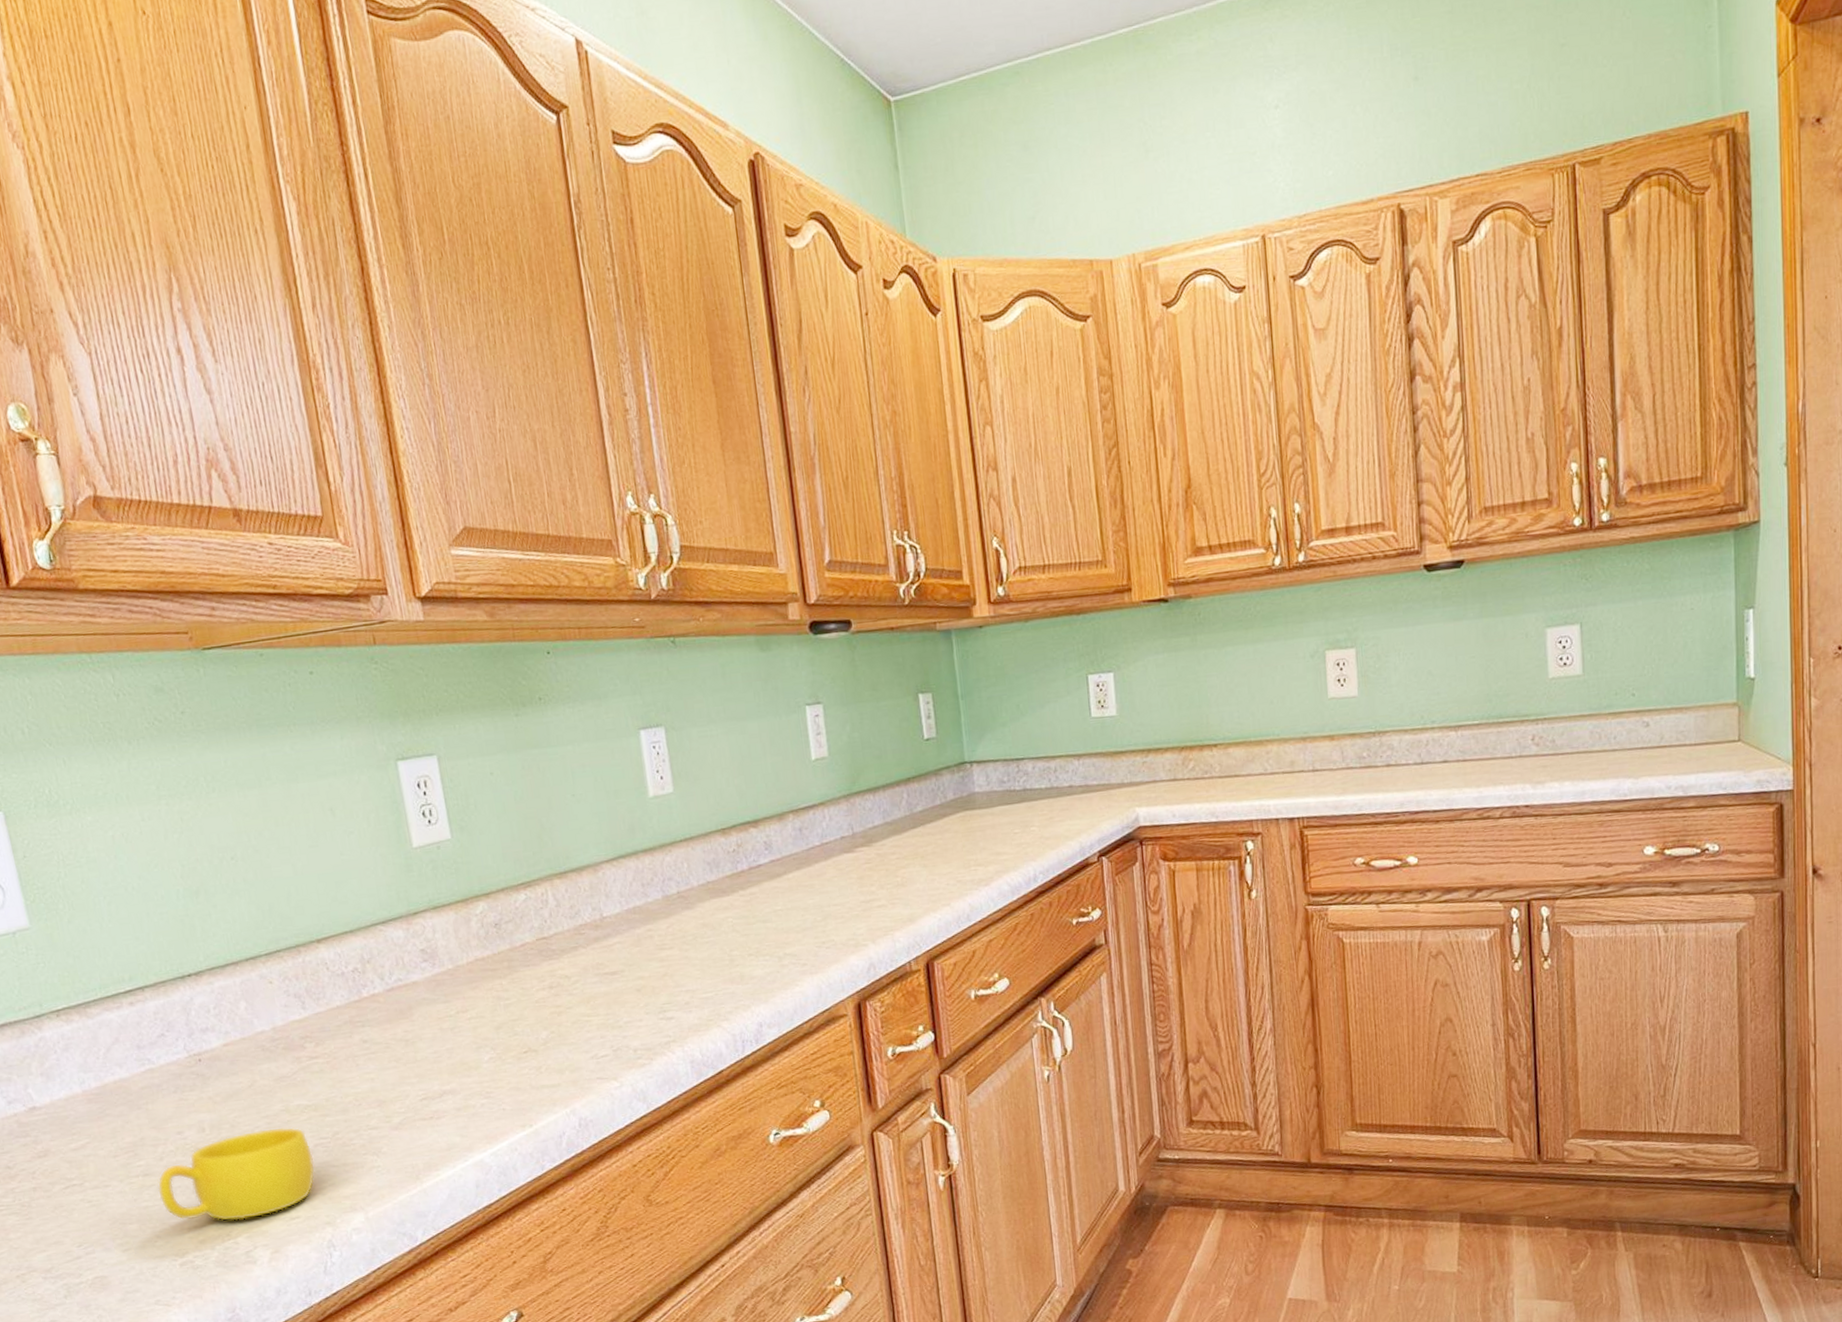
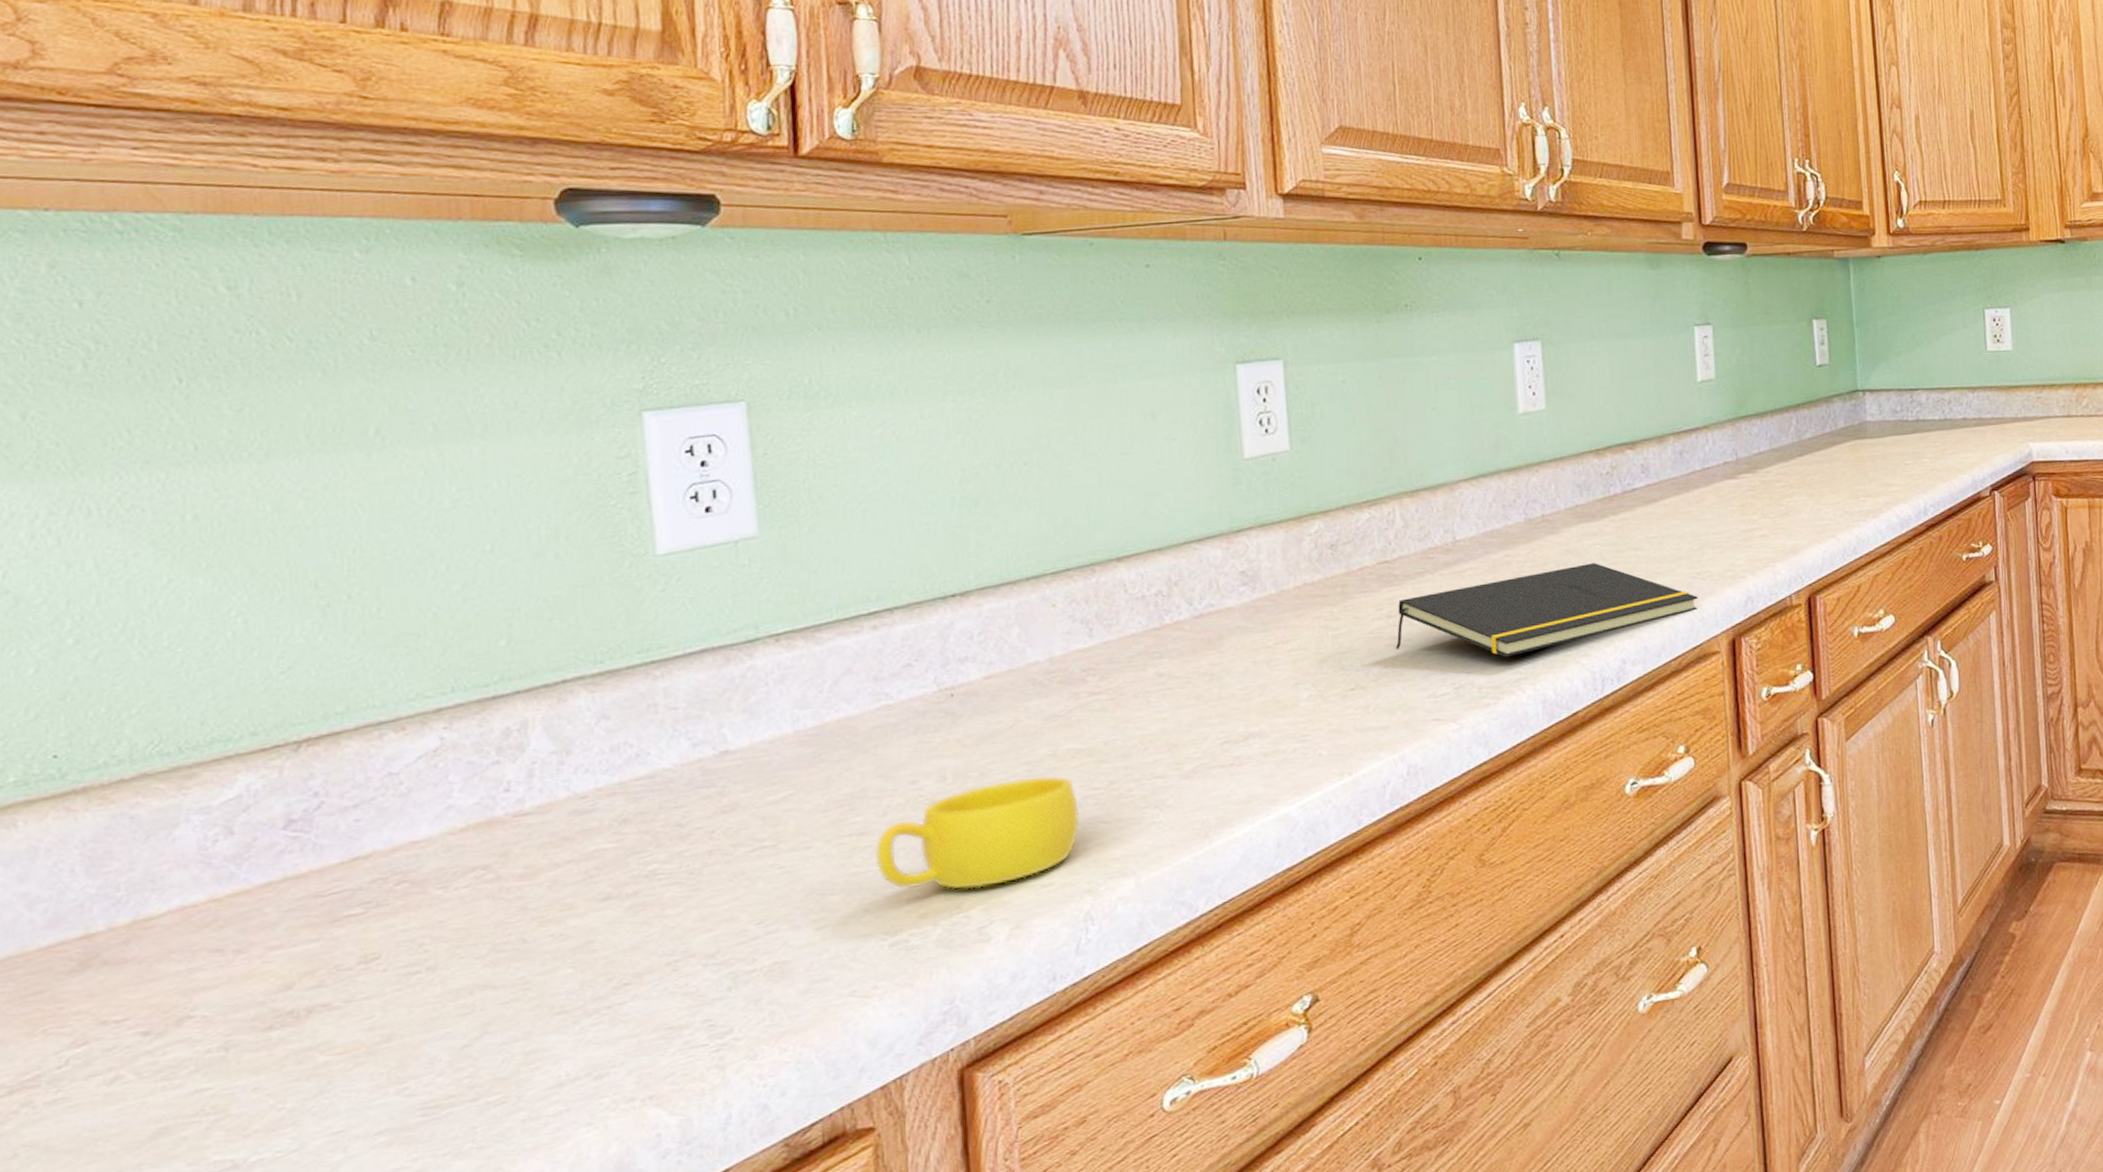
notepad: none [557,935,824,1023] -> present [1395,563,1698,658]

